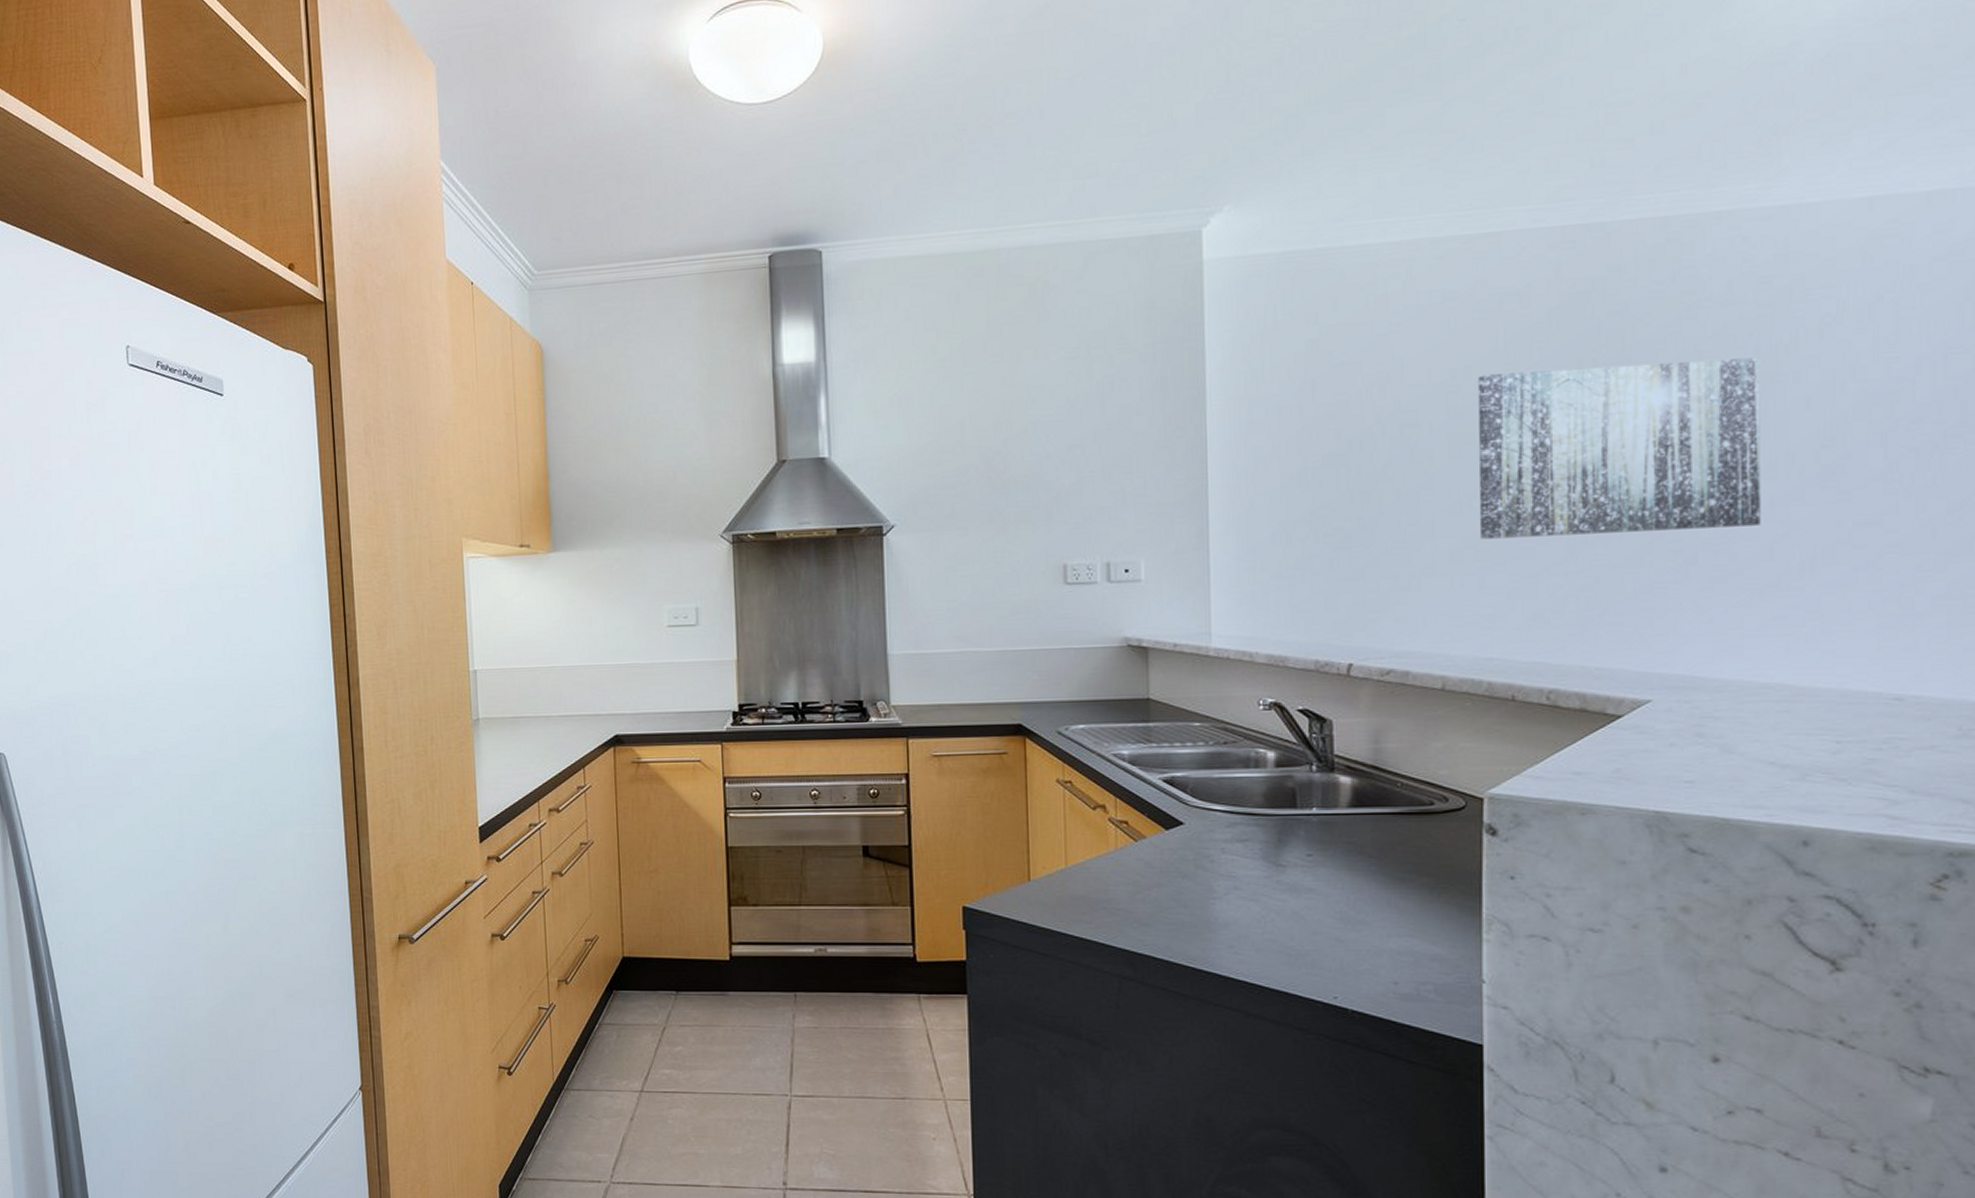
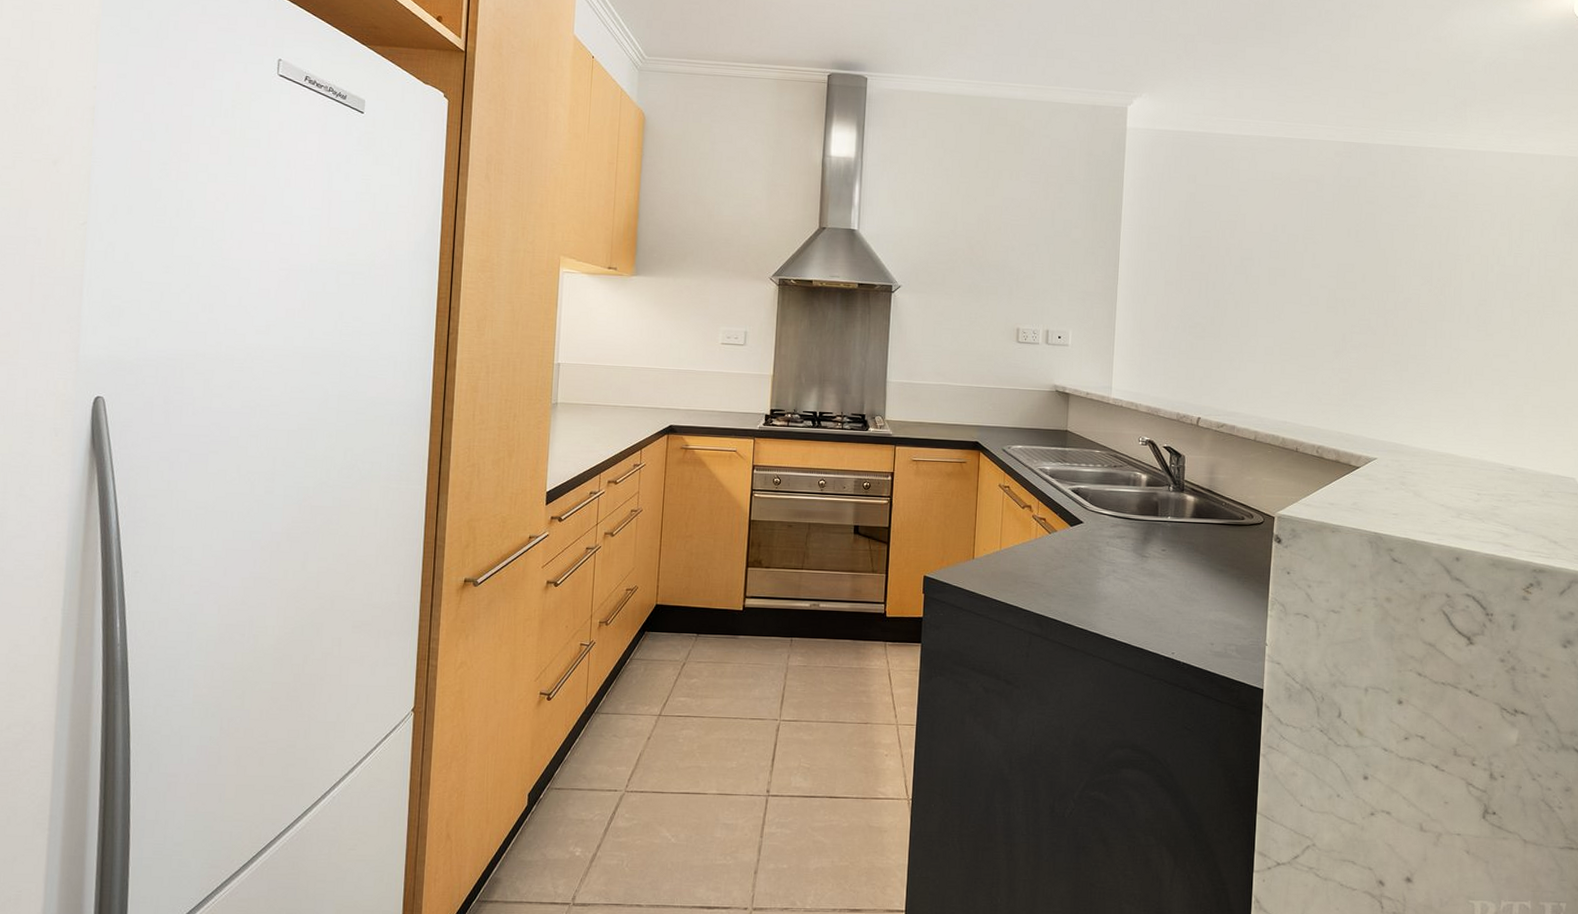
wall art: present [1477,357,1761,539] -> none [1283,232,1449,350]

